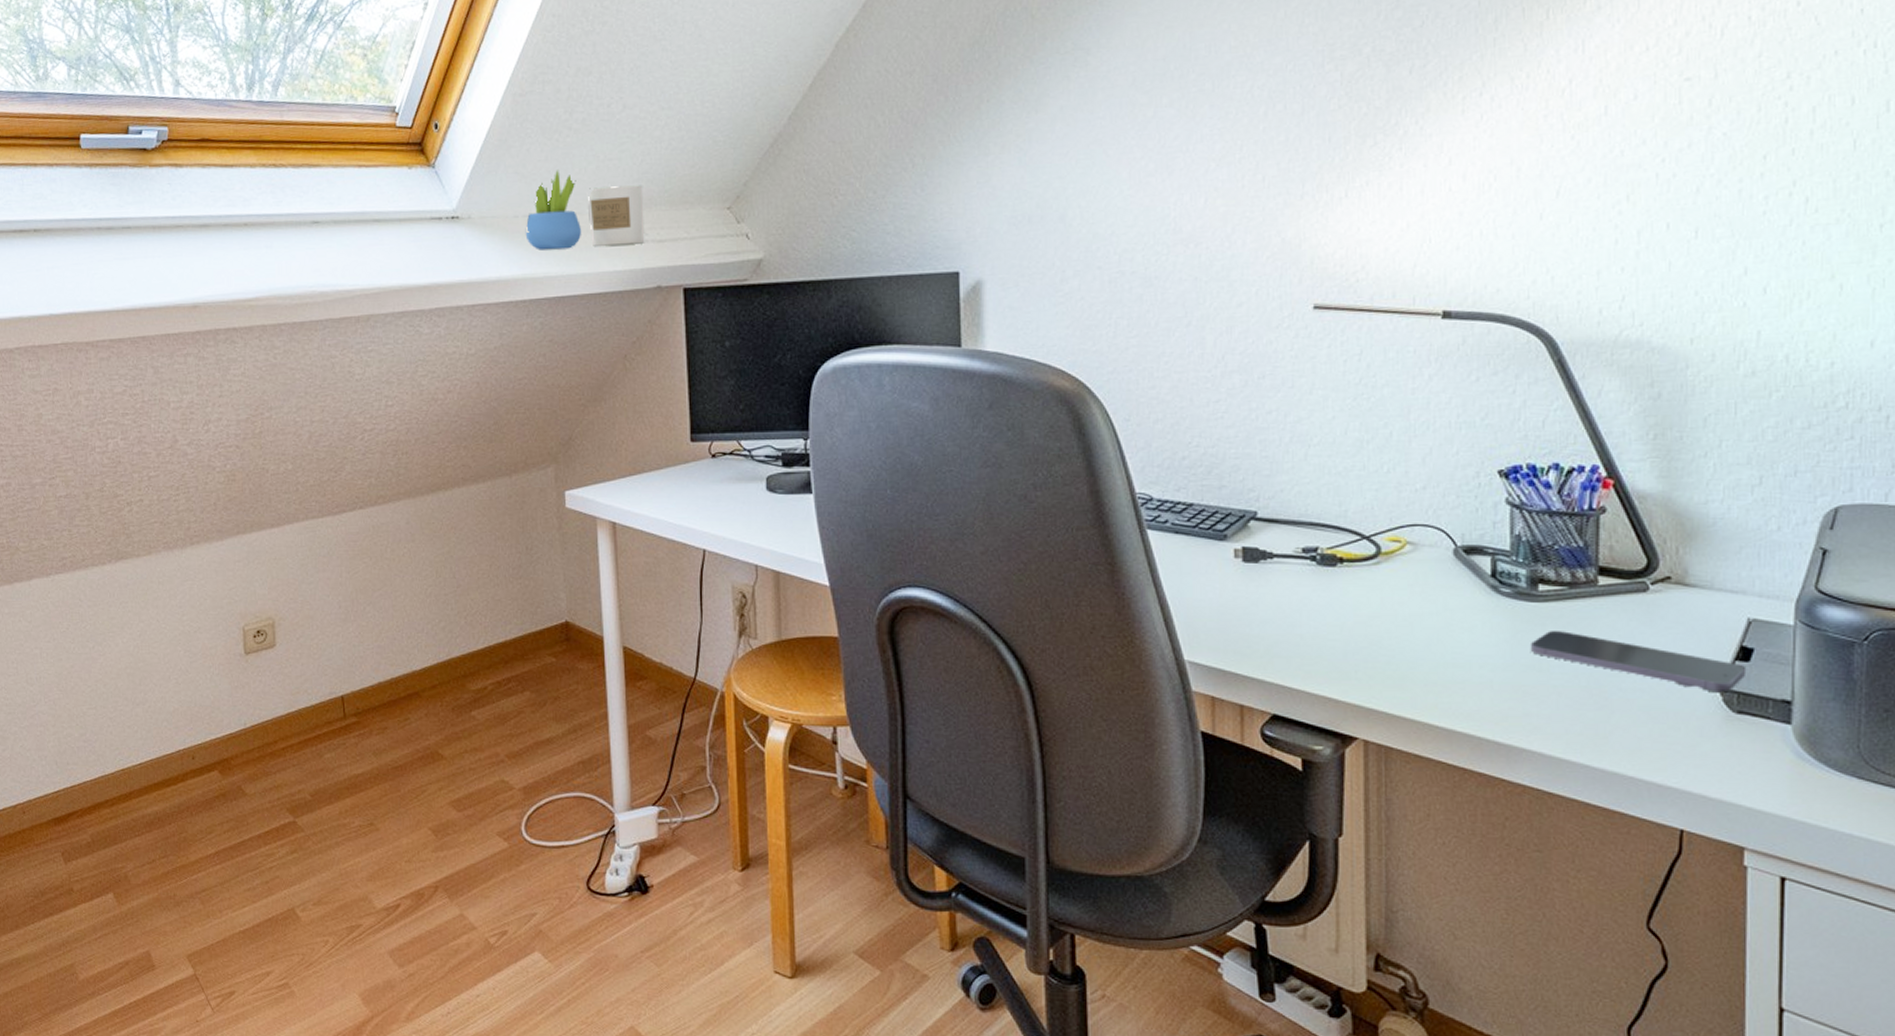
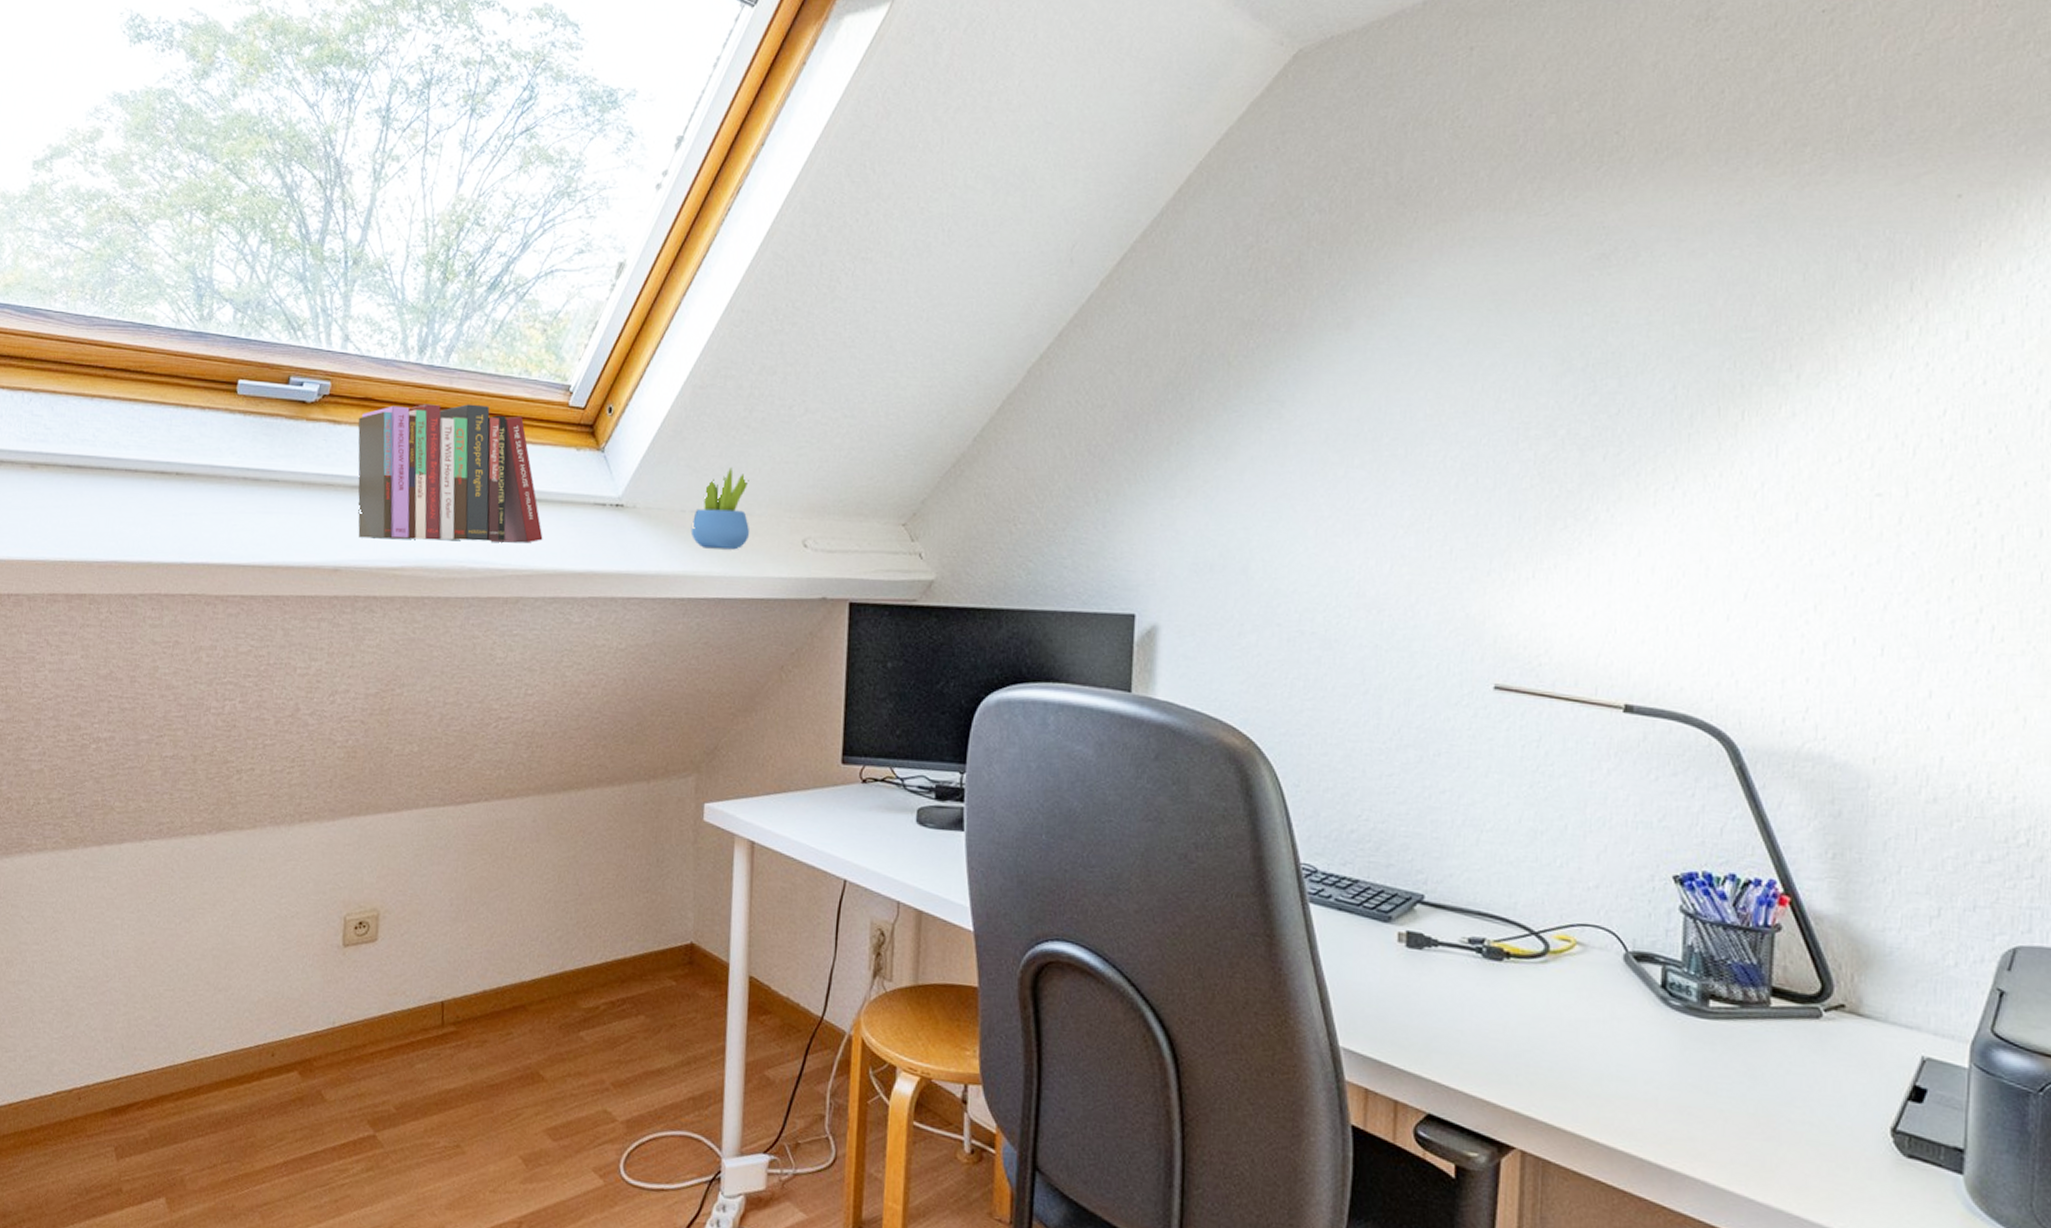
books: none [198,134,386,274] -> present [358,404,543,544]
candle: present [587,185,645,248] -> none [758,489,818,552]
smartphone: present [1530,631,1747,693] -> none [1697,1051,1919,1134]

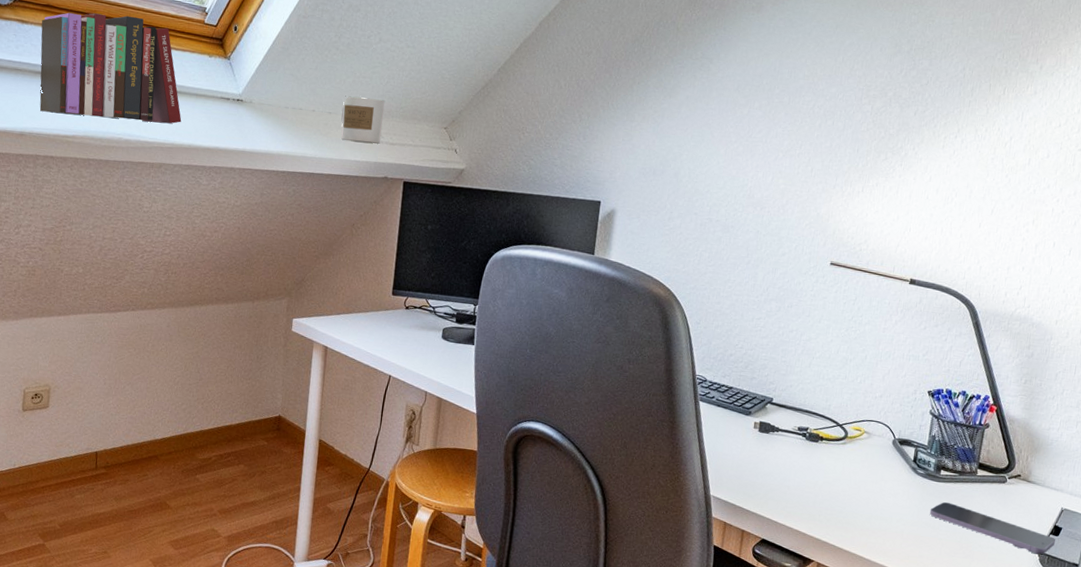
succulent plant: present [690,467,749,550] -> none [291,78,335,139]
candle: none [758,489,818,552] -> present [340,96,385,144]
smartphone: none [1697,1051,1919,1134] -> present [929,502,1056,555]

